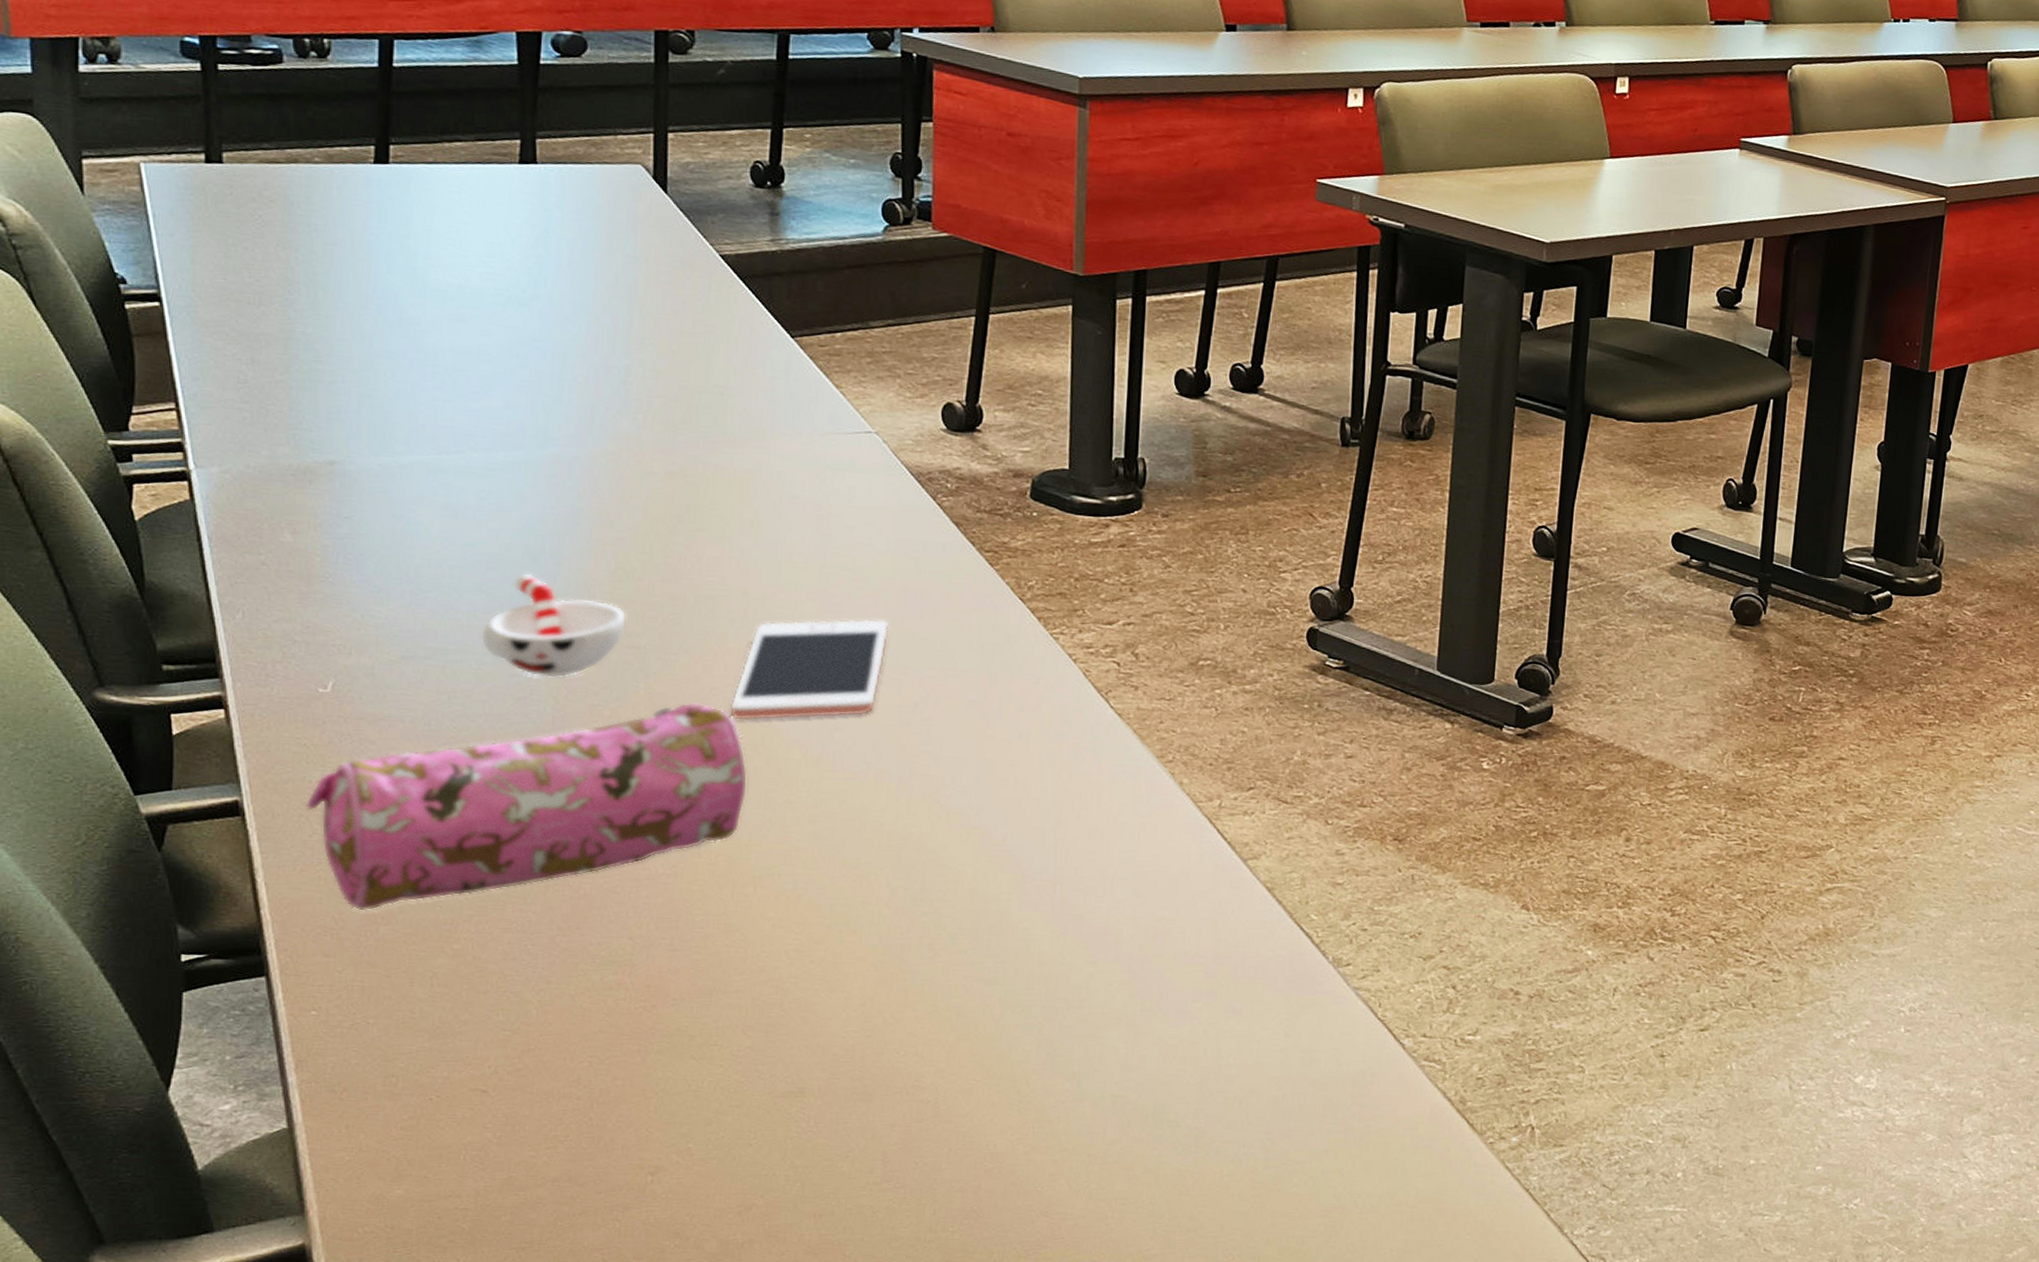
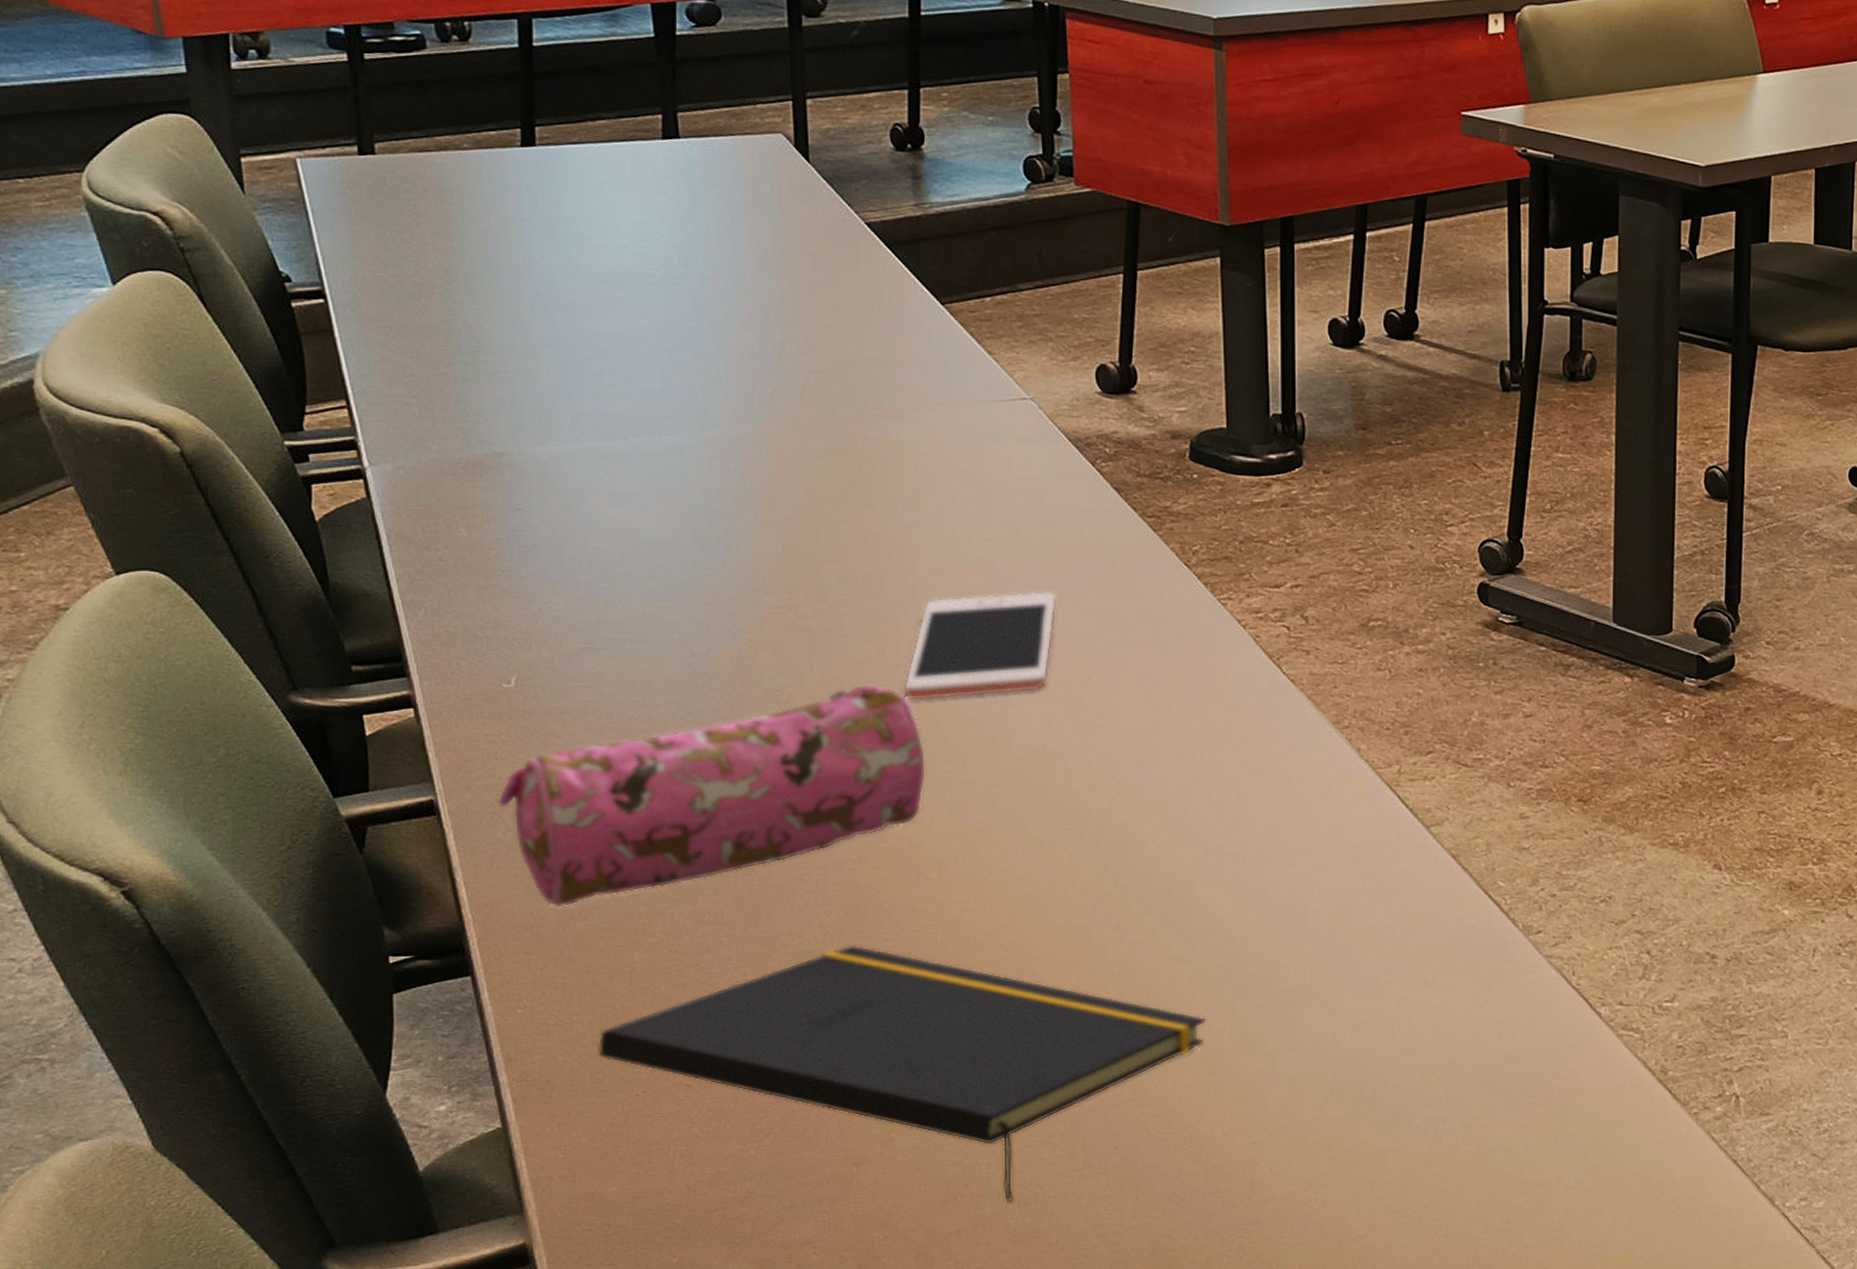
notepad: none [392,957,1014,1215] -> present [597,945,1206,1203]
cup: present [480,573,627,678] -> none [655,558,797,664]

